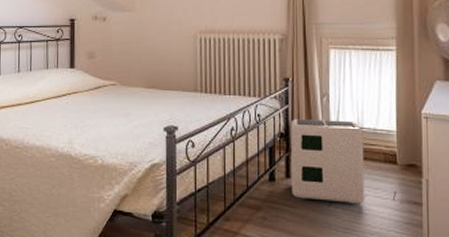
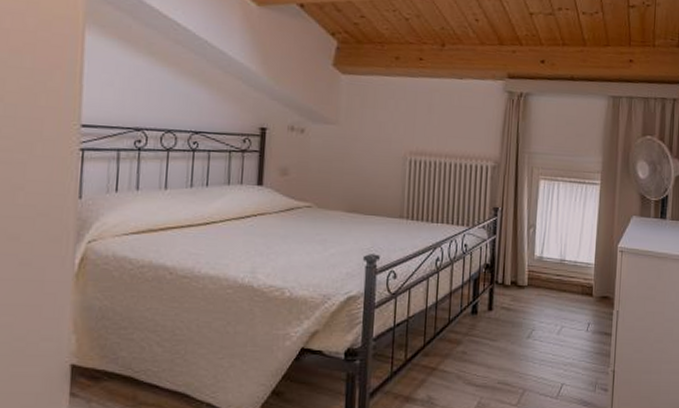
air purifier: present [291,119,365,204] -> none [493,250,565,336]

